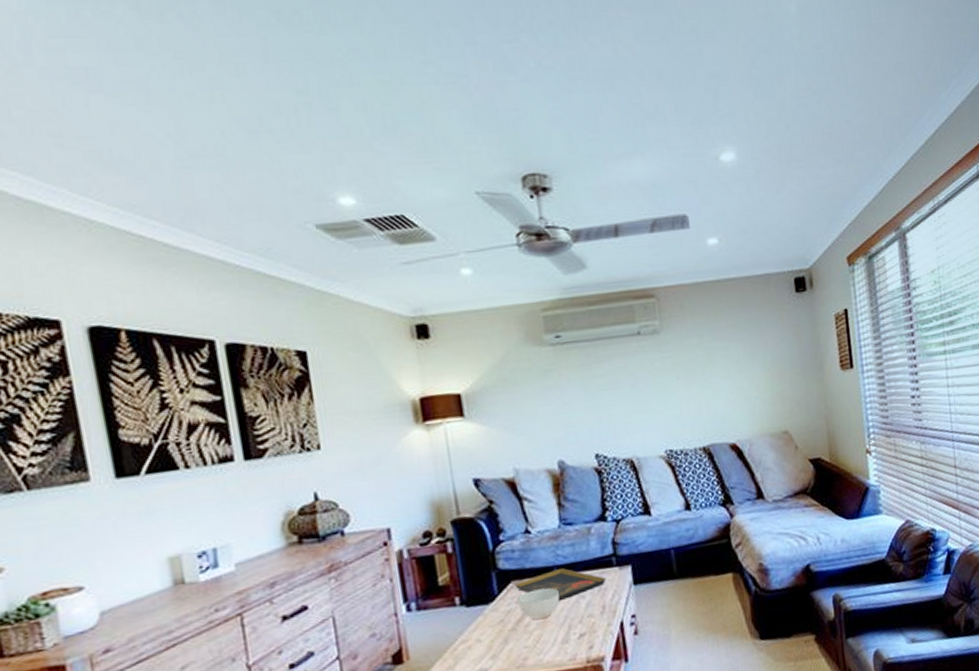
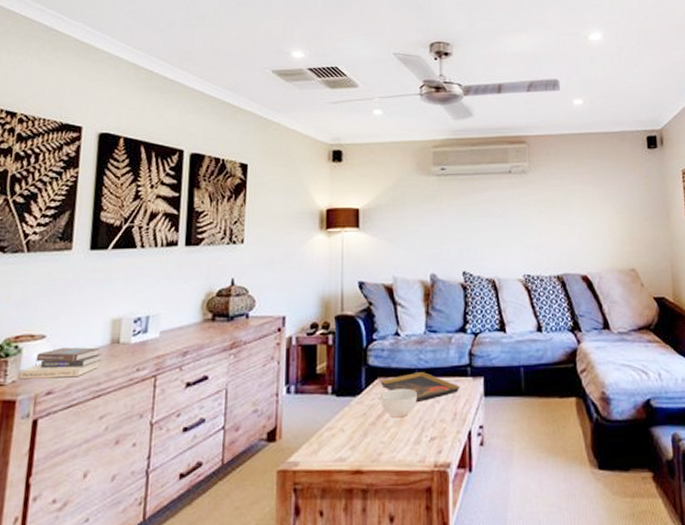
books: none [59,593,166,641] -> present [18,347,102,380]

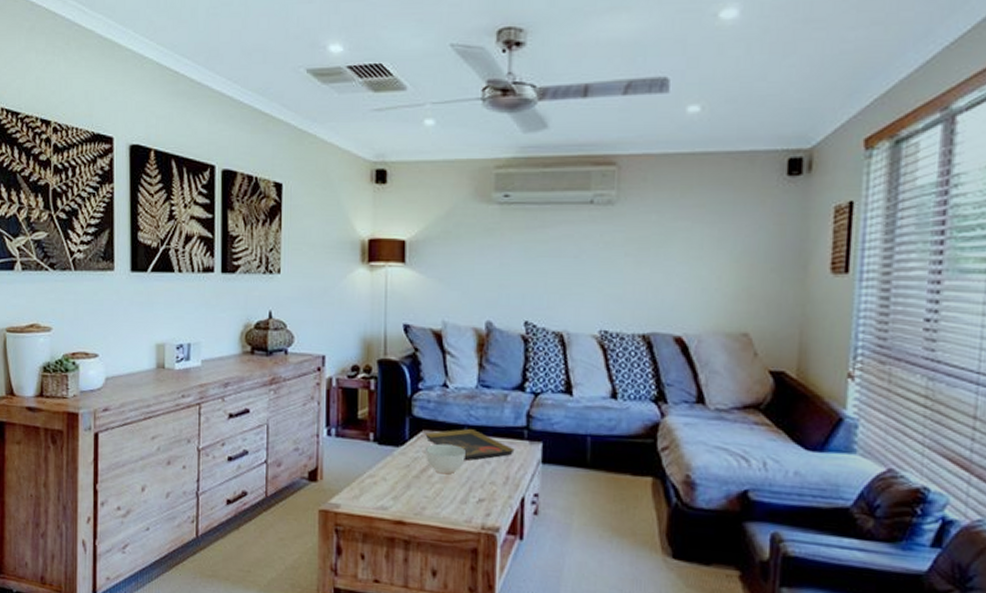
books: present [18,347,102,380] -> none [78,367,149,398]

